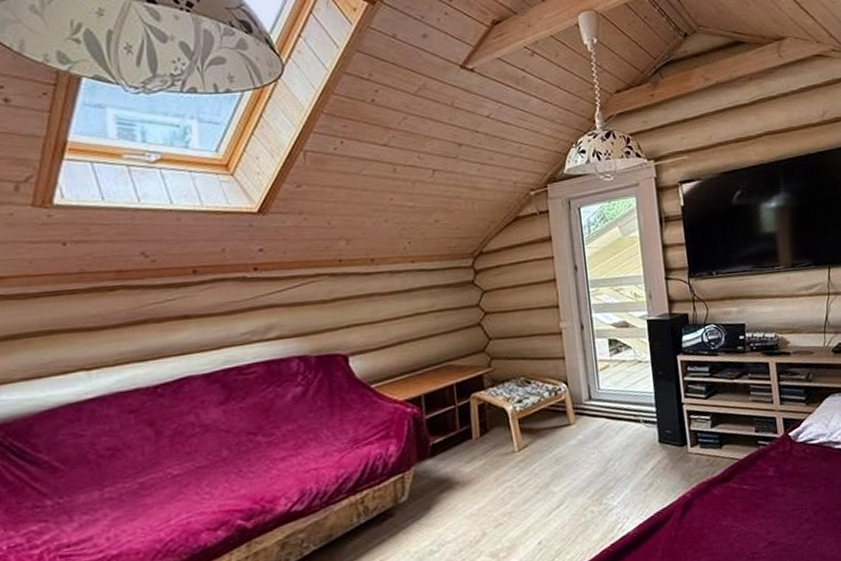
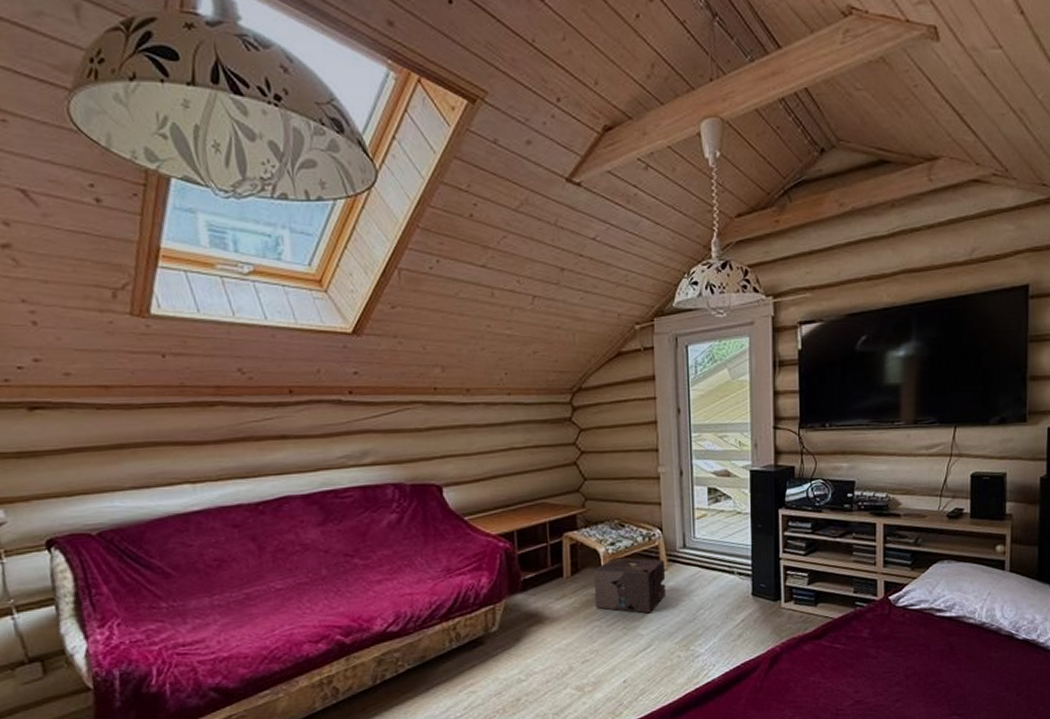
cardboard box: none [502,413,576,470] -> present [593,557,667,614]

